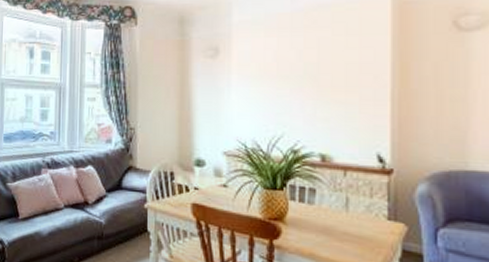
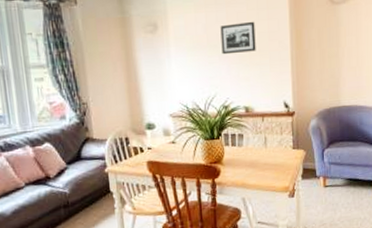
picture frame: none [295,49,341,88] -> present [220,21,256,55]

